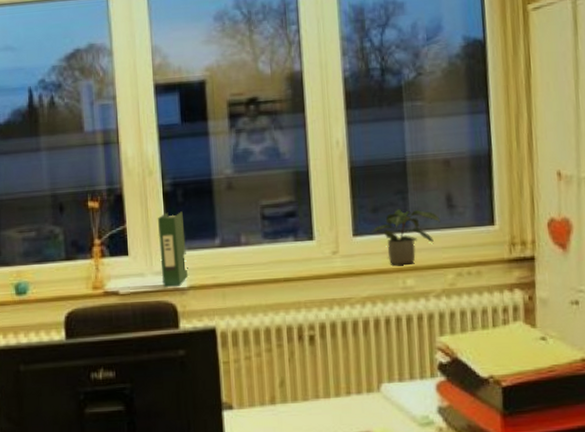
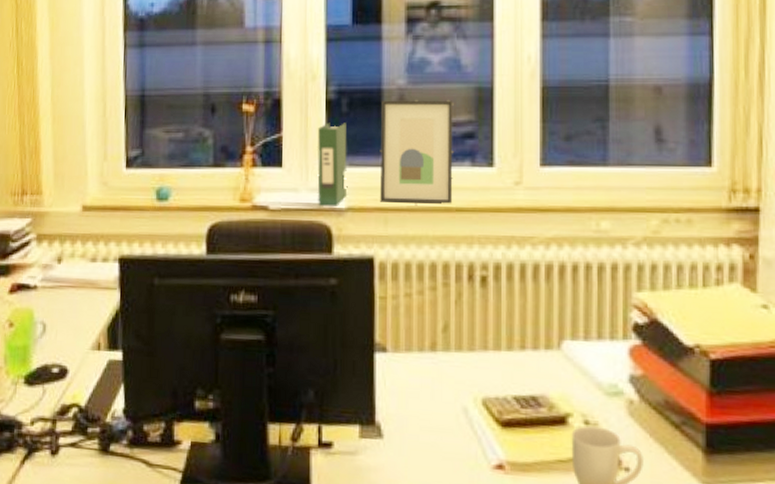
picture frame: none [212,183,281,279] -> present [380,99,455,205]
potted plant: present [371,208,441,266] -> none [562,138,647,206]

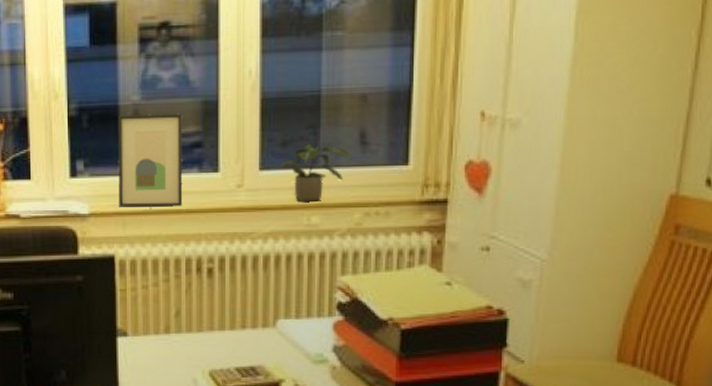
binder: present [317,122,347,208] -> none [62,137,89,214]
potted plant: none [562,138,647,206] -> present [278,143,352,203]

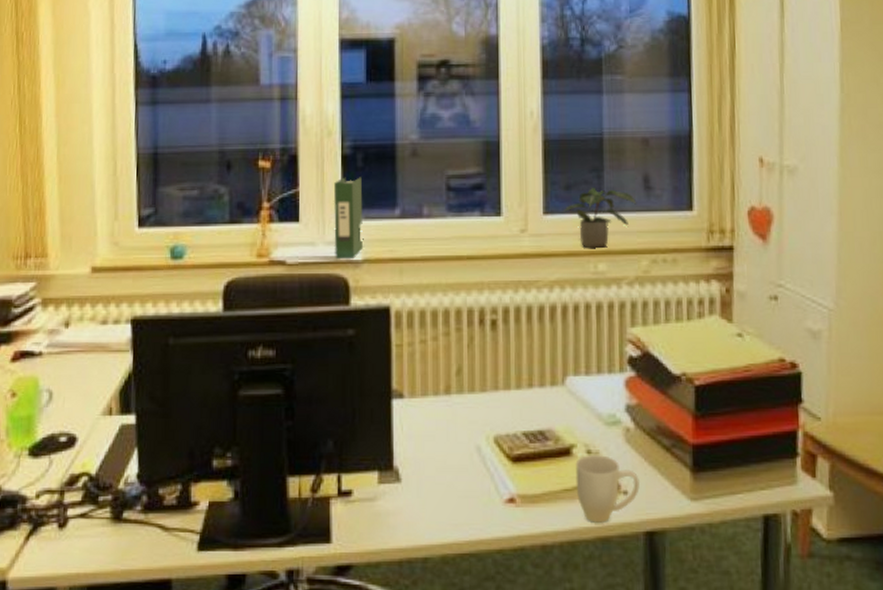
binder: none [62,137,89,214] -> present [334,177,363,260]
picture frame: present [117,112,184,208] -> none [394,153,465,254]

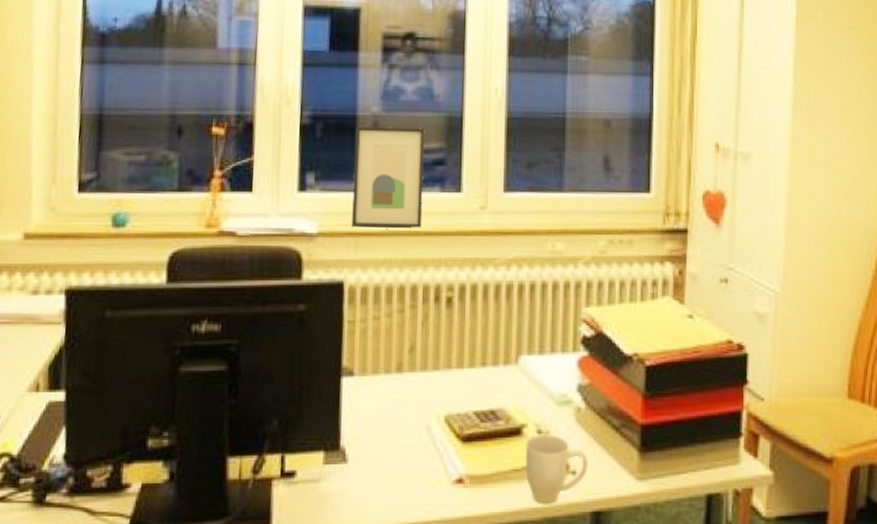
binder: present [334,177,363,260] -> none [288,147,320,233]
picture frame: none [394,153,465,254] -> present [352,126,427,229]
potted plant: present [563,187,637,249] -> none [523,166,597,228]

